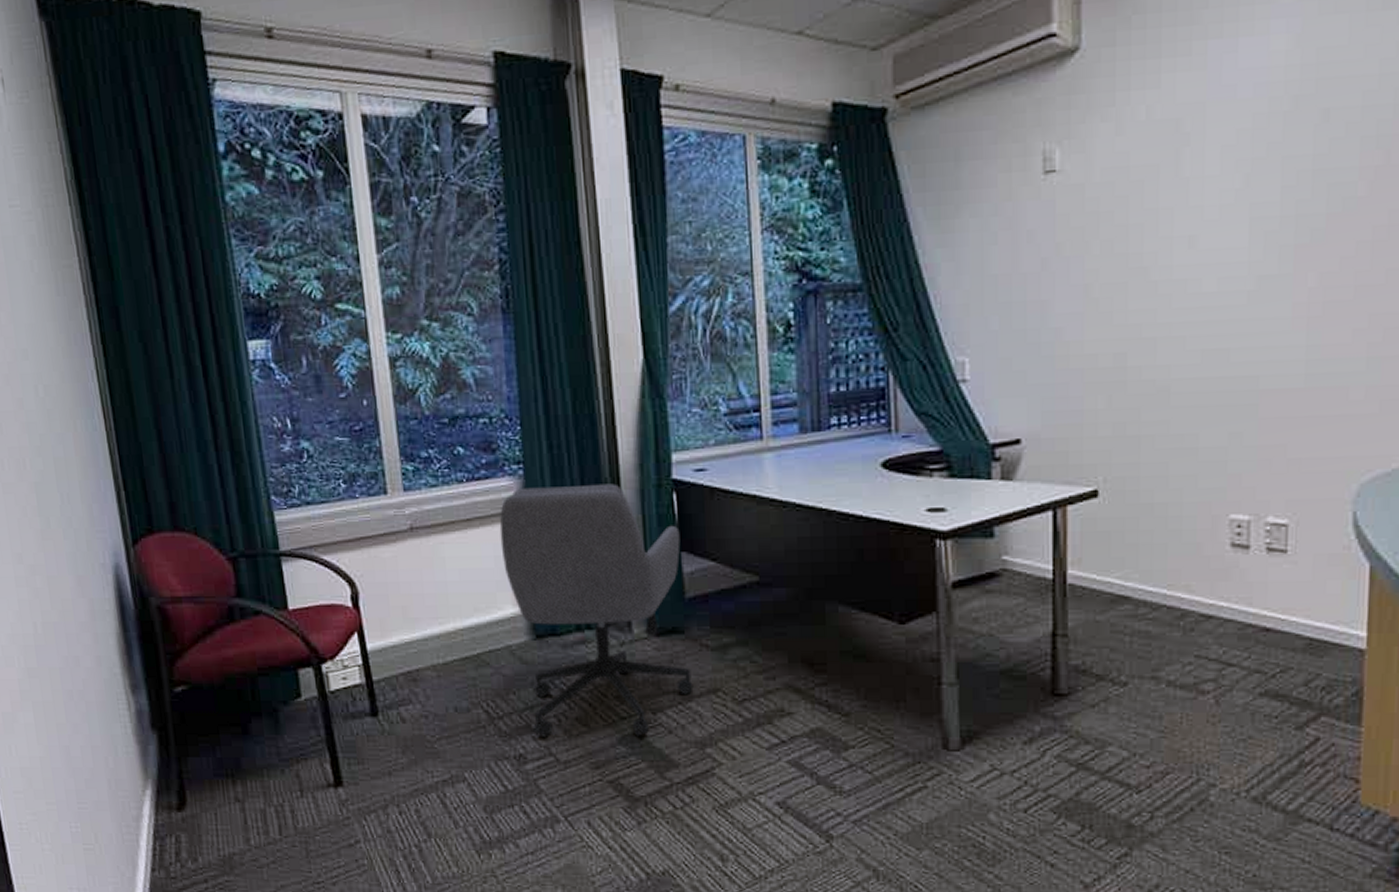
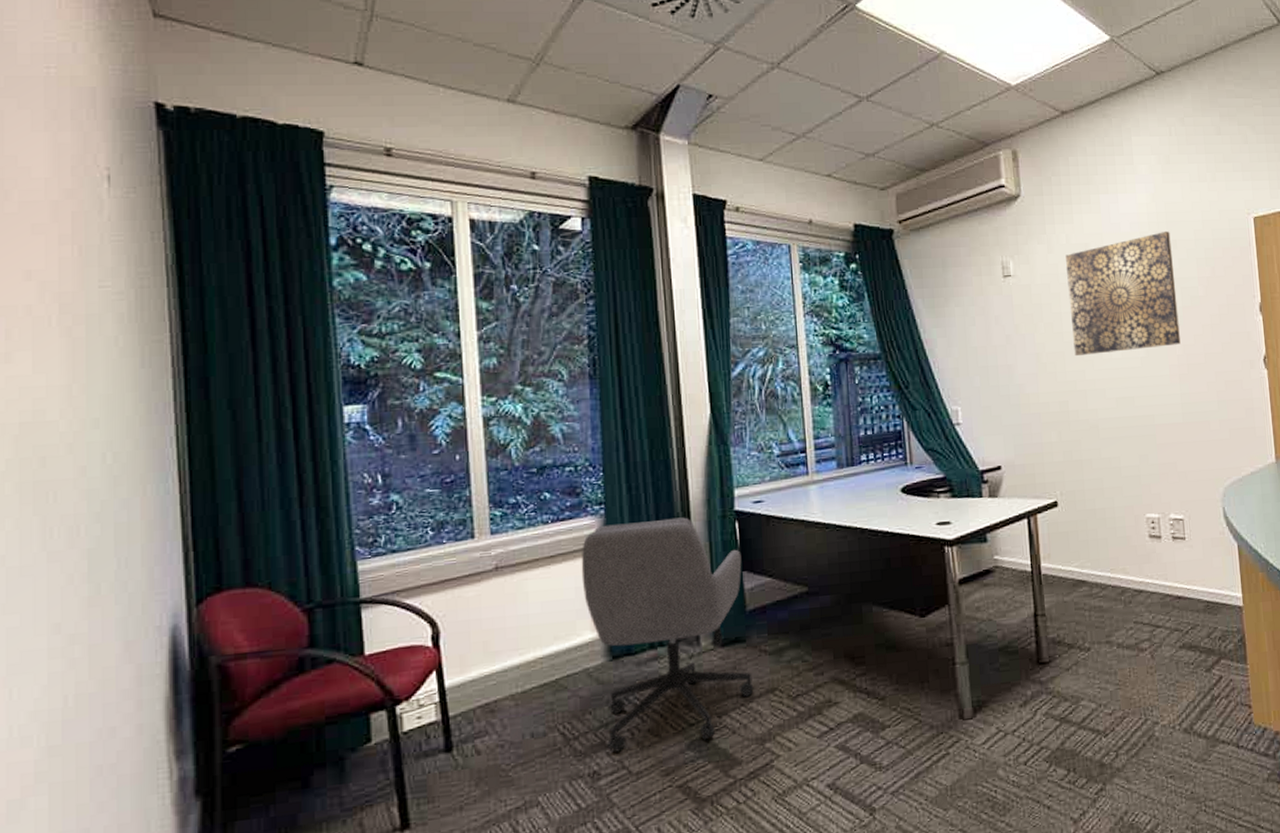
wall art: none [1142,93,1321,288] -> present [1066,230,1181,356]

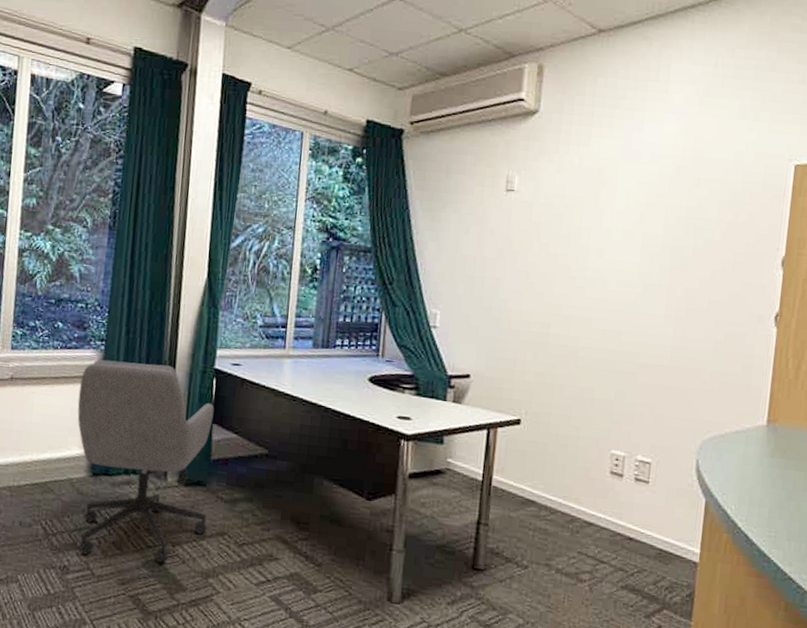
wall art: present [1066,230,1181,356] -> none [566,166,695,287]

